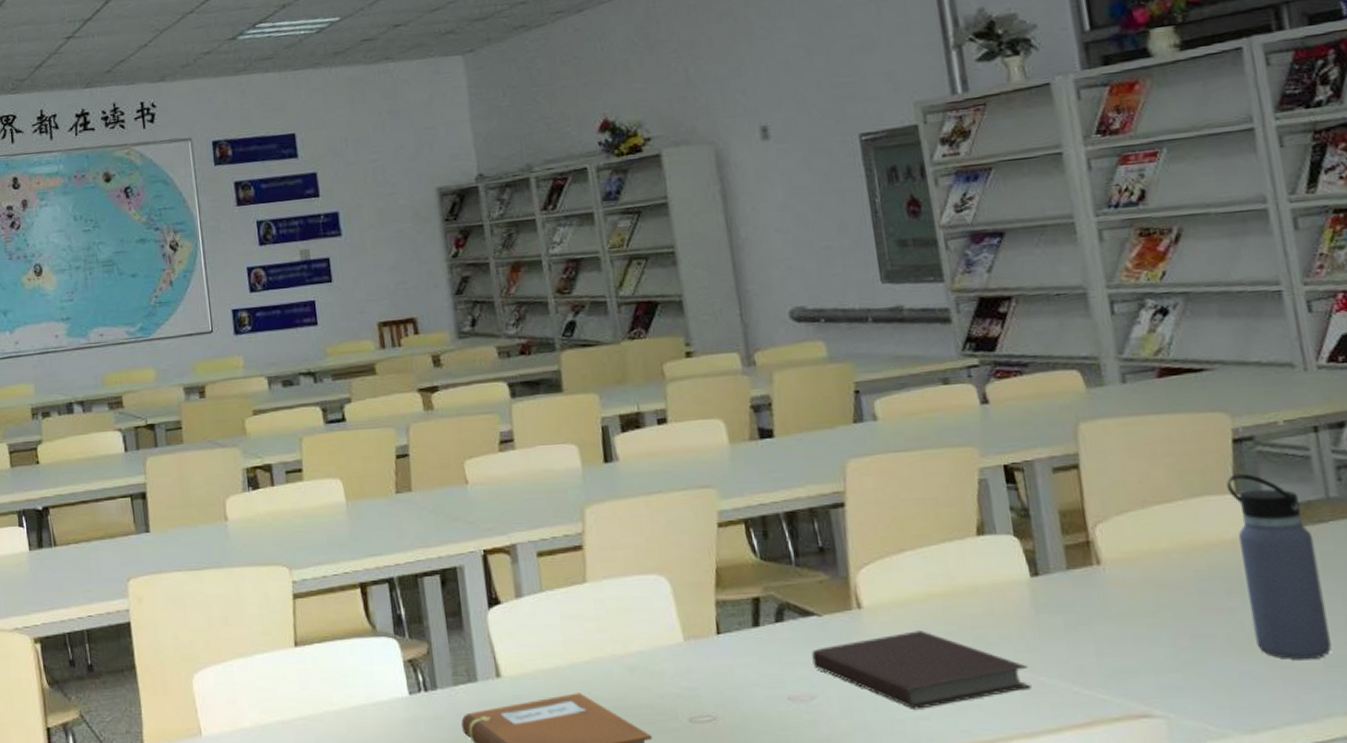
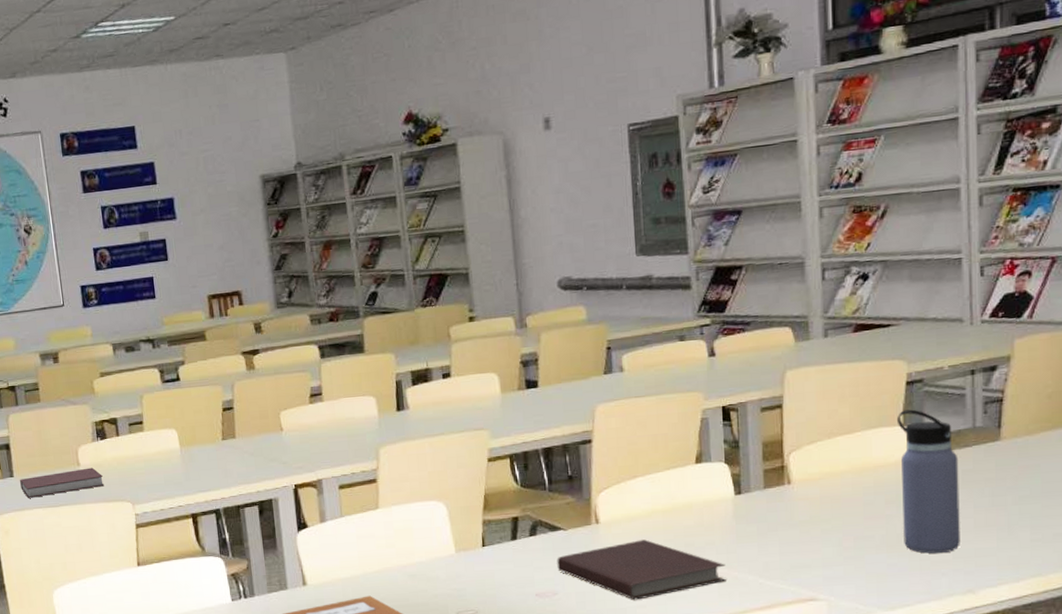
notebook: none [157,523,257,559] -> present [20,467,105,498]

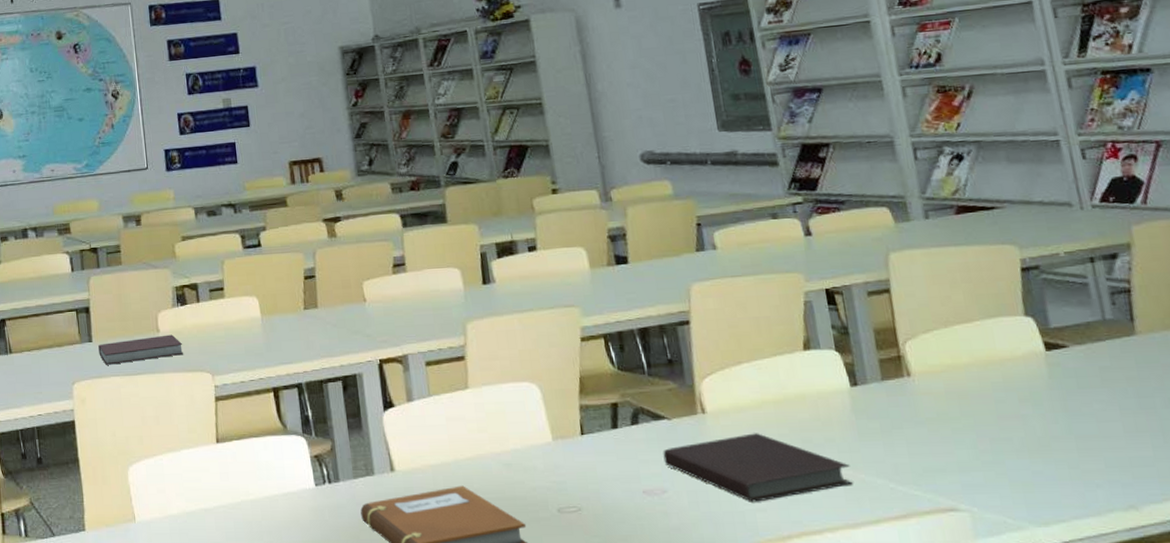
water bottle: present [896,409,960,554] -> none [1016,298,1112,462]

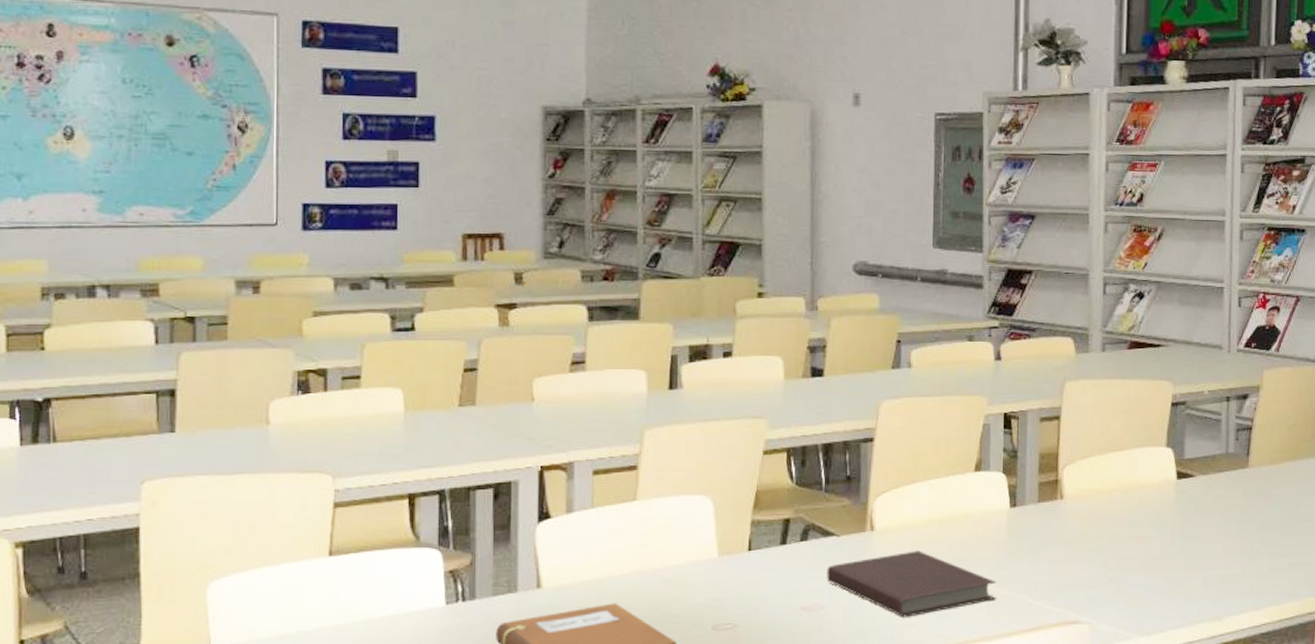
notebook: present [98,334,184,365] -> none [183,428,299,461]

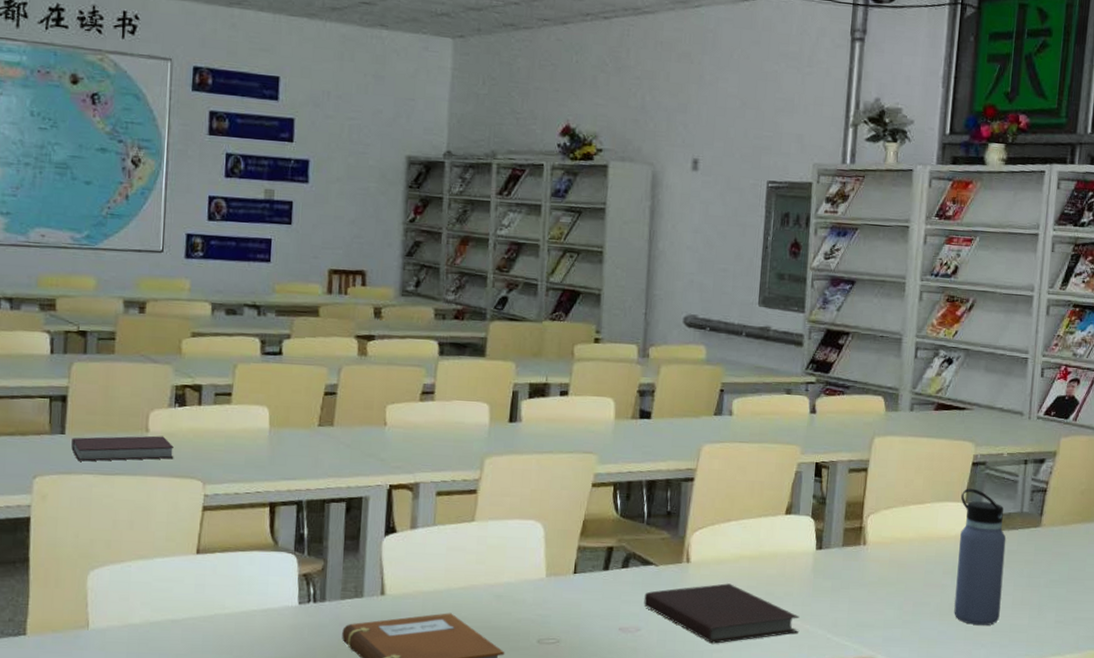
notebook: none [183,428,299,461] -> present [71,435,174,462]
water bottle: none [1161,431,1213,579] -> present [954,488,1006,626]

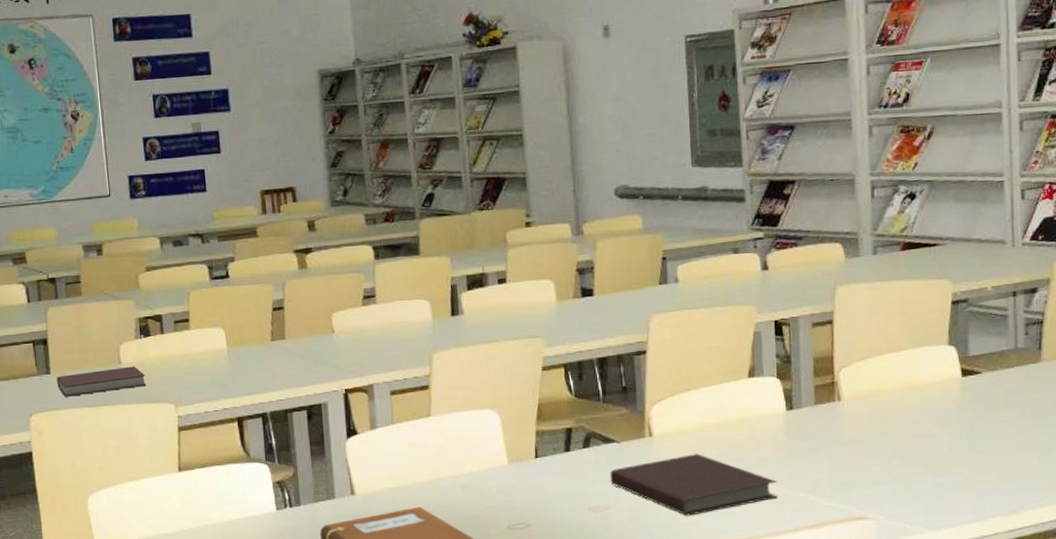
water bottle: present [954,488,1006,626] -> none [942,329,1004,474]

